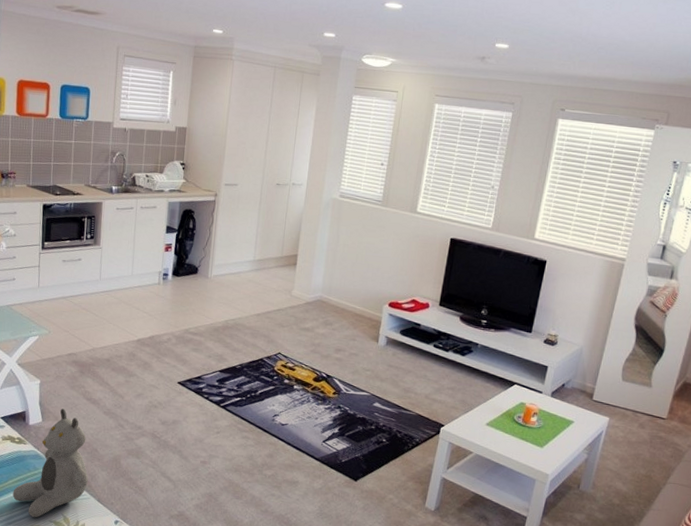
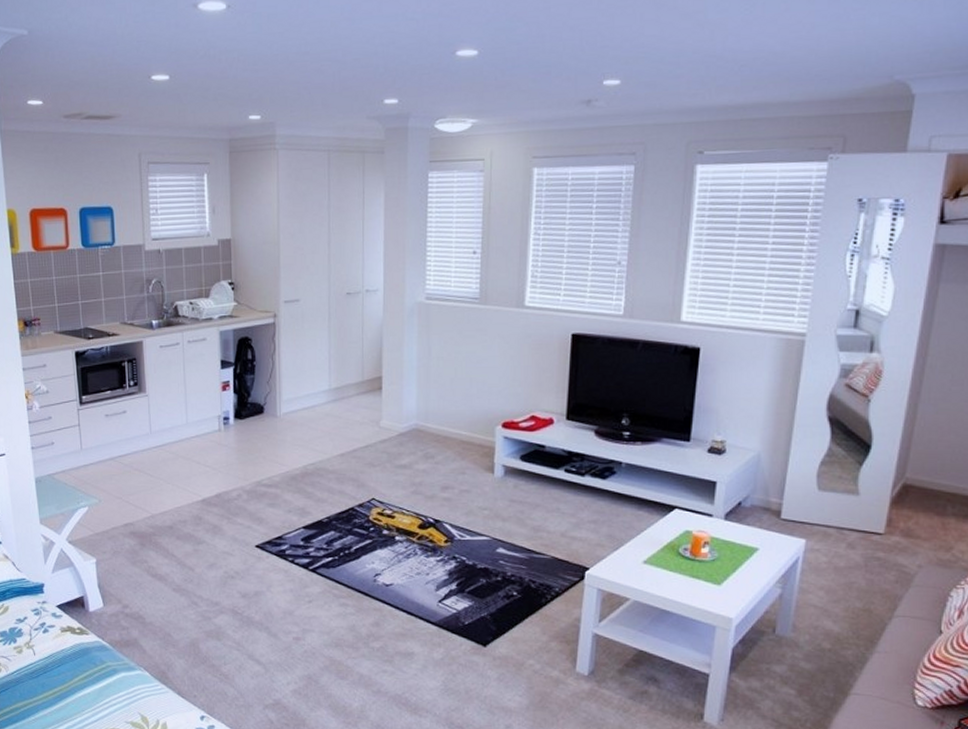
teddy bear: present [12,408,88,518] -> none [80,589,164,720]

